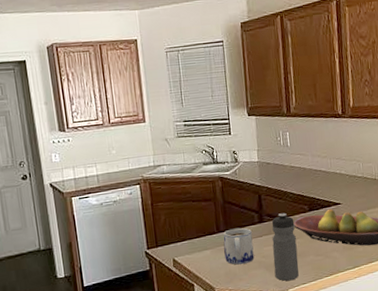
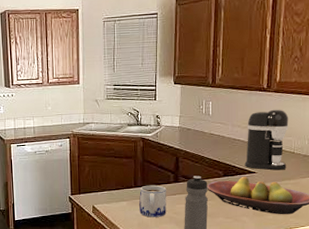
coffee maker: none [326,135,370,200] -> present [244,109,289,171]

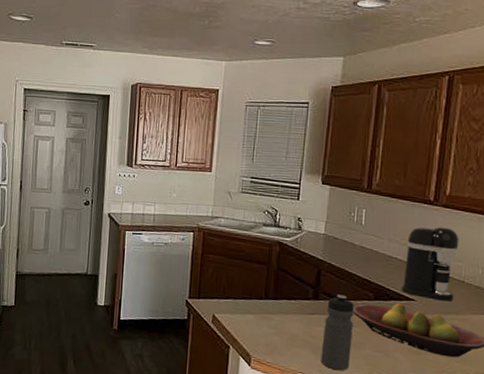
mug: present [139,185,166,218] -> none [268,298,303,339]

